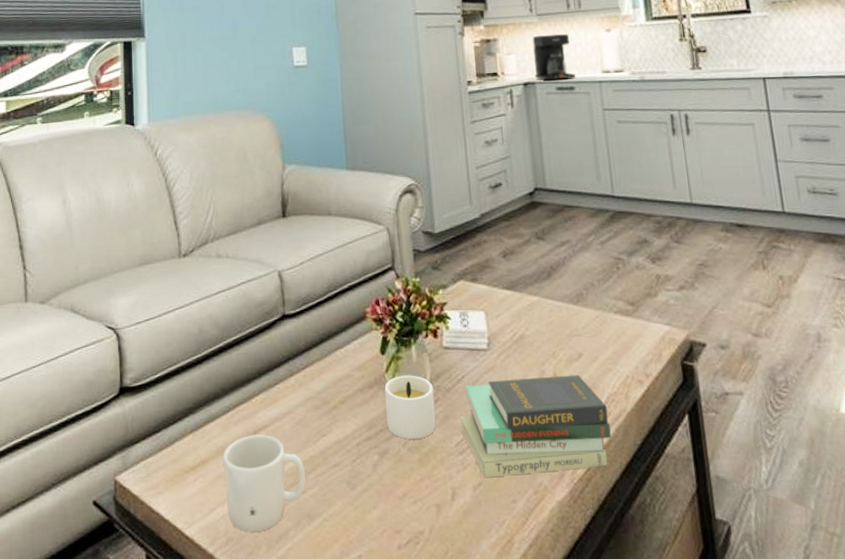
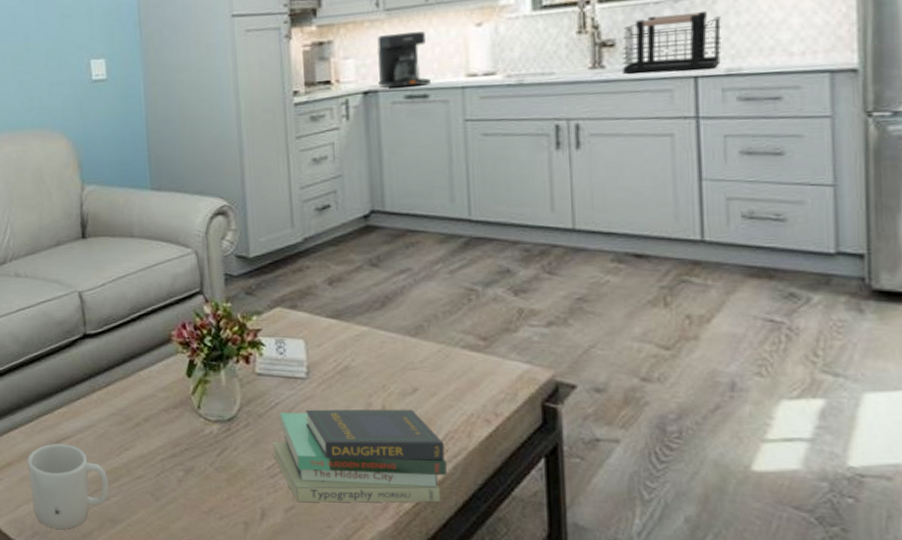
candle: present [384,375,436,439] -> none [190,398,246,460]
dish rack: none [711,27,779,74] -> present [622,10,722,74]

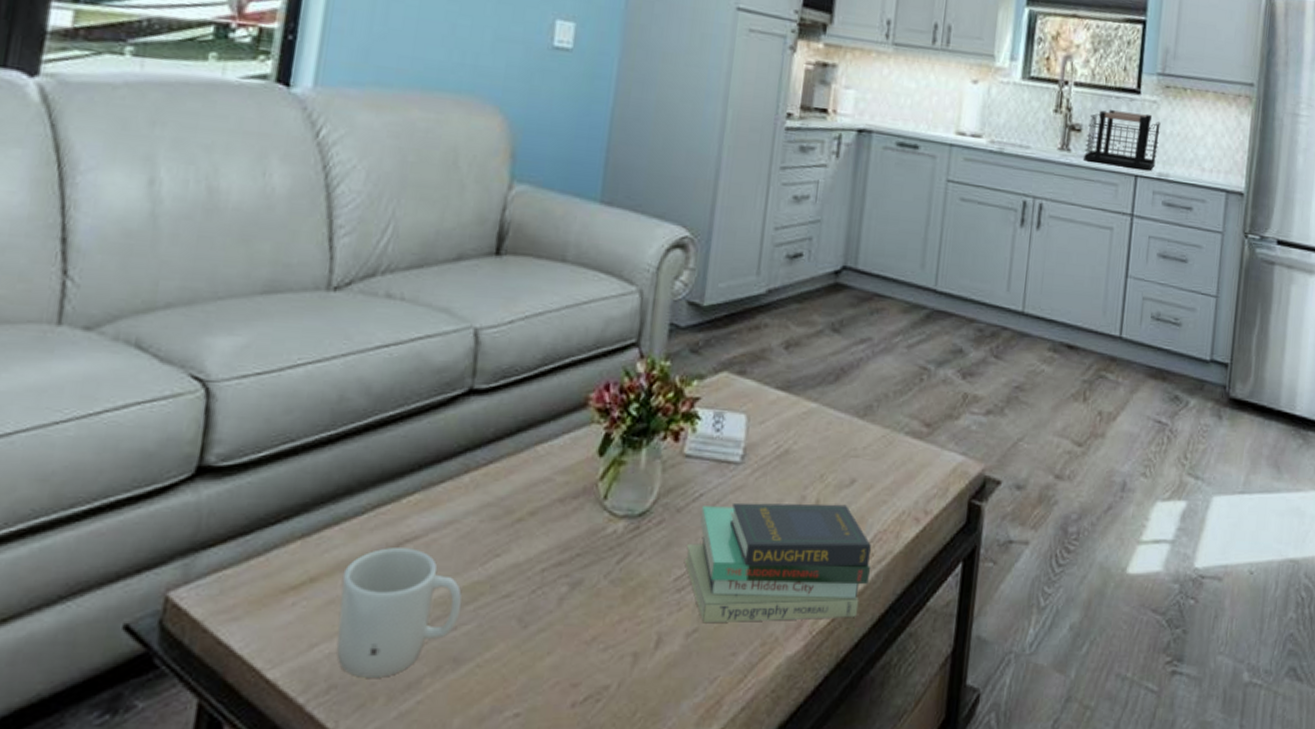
coffee maker: present [377,31,431,88] -> none [874,71,926,135]

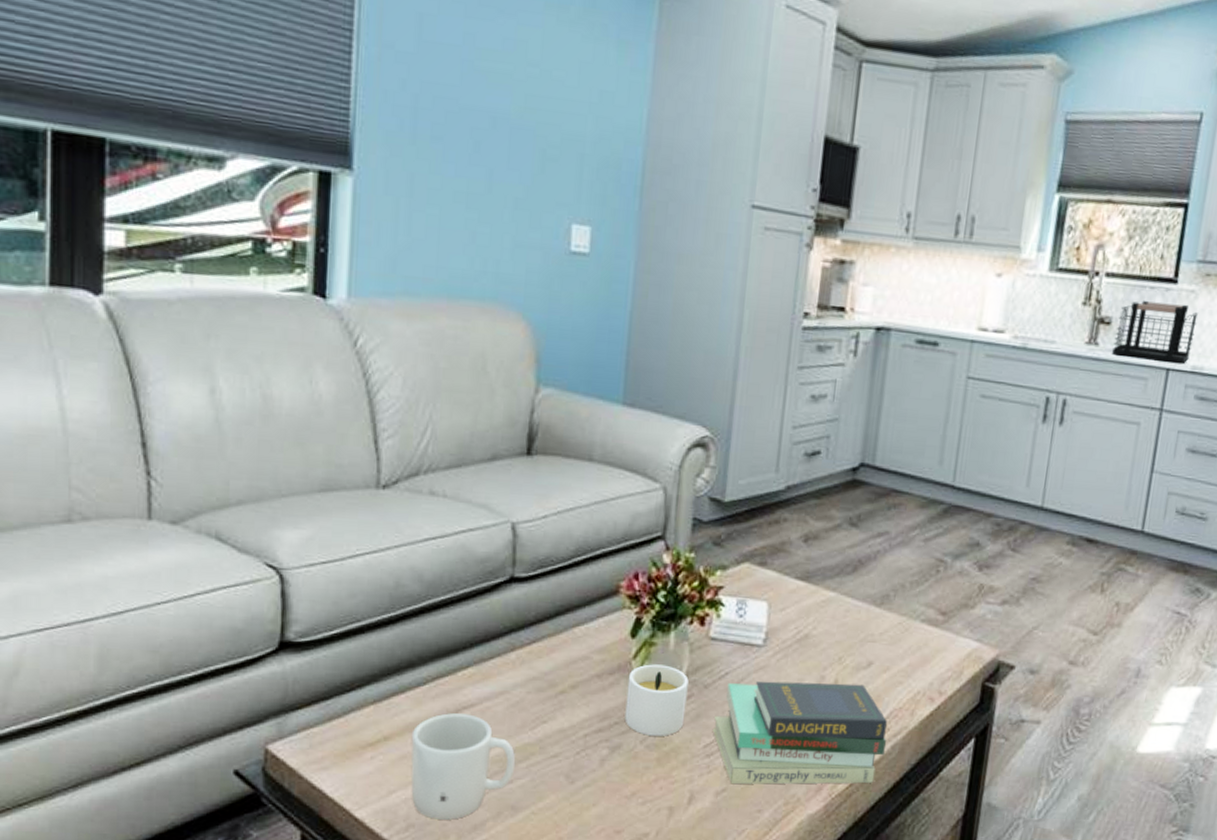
candle: none [587,485,660,569] -> present [624,664,689,736]

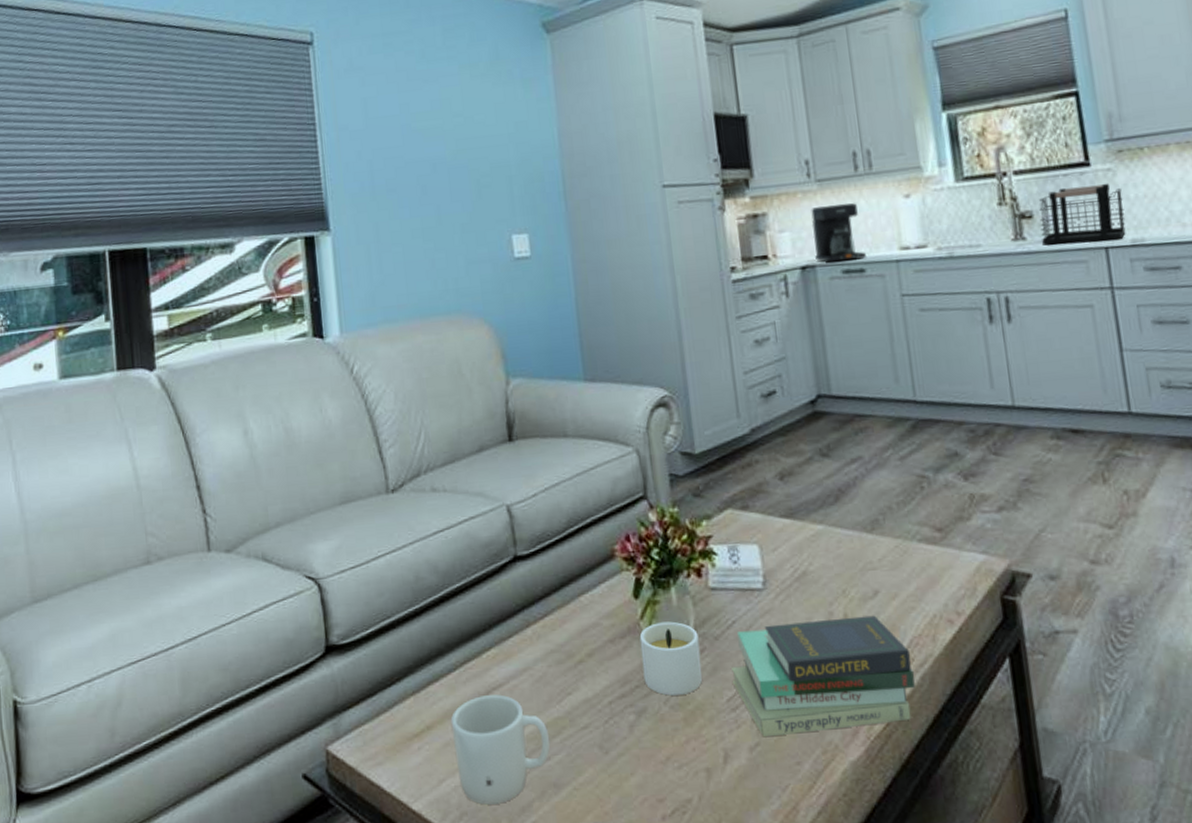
coffee maker: none [892,266,948,332] -> present [811,202,866,263]

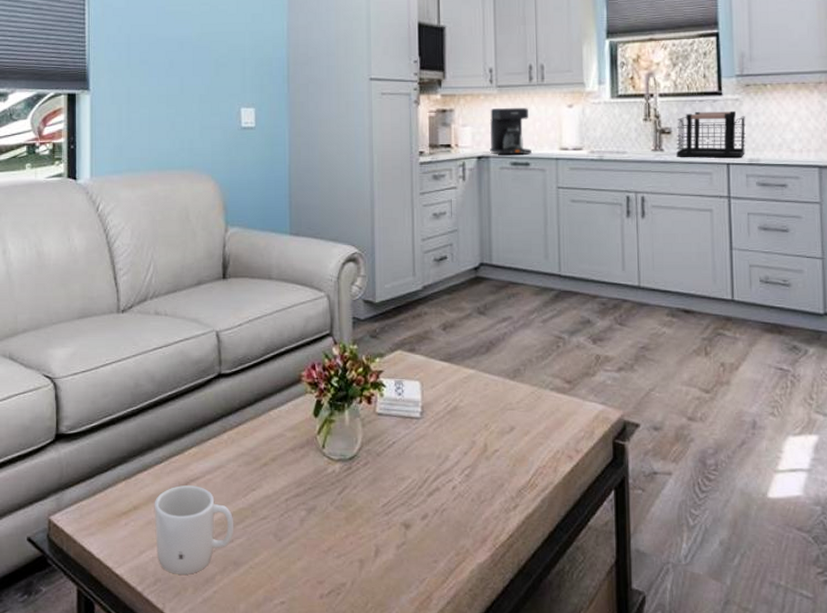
candle: present [639,621,703,696] -> none [315,438,364,498]
books: present [730,615,915,738] -> none [387,447,537,538]

